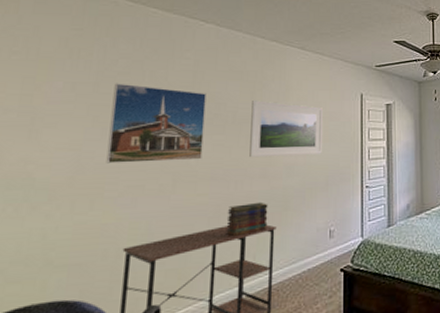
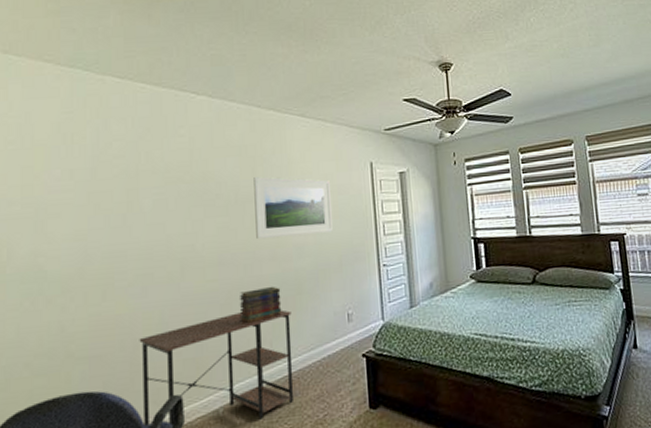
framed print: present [106,83,206,164] -> none [111,167,208,253]

